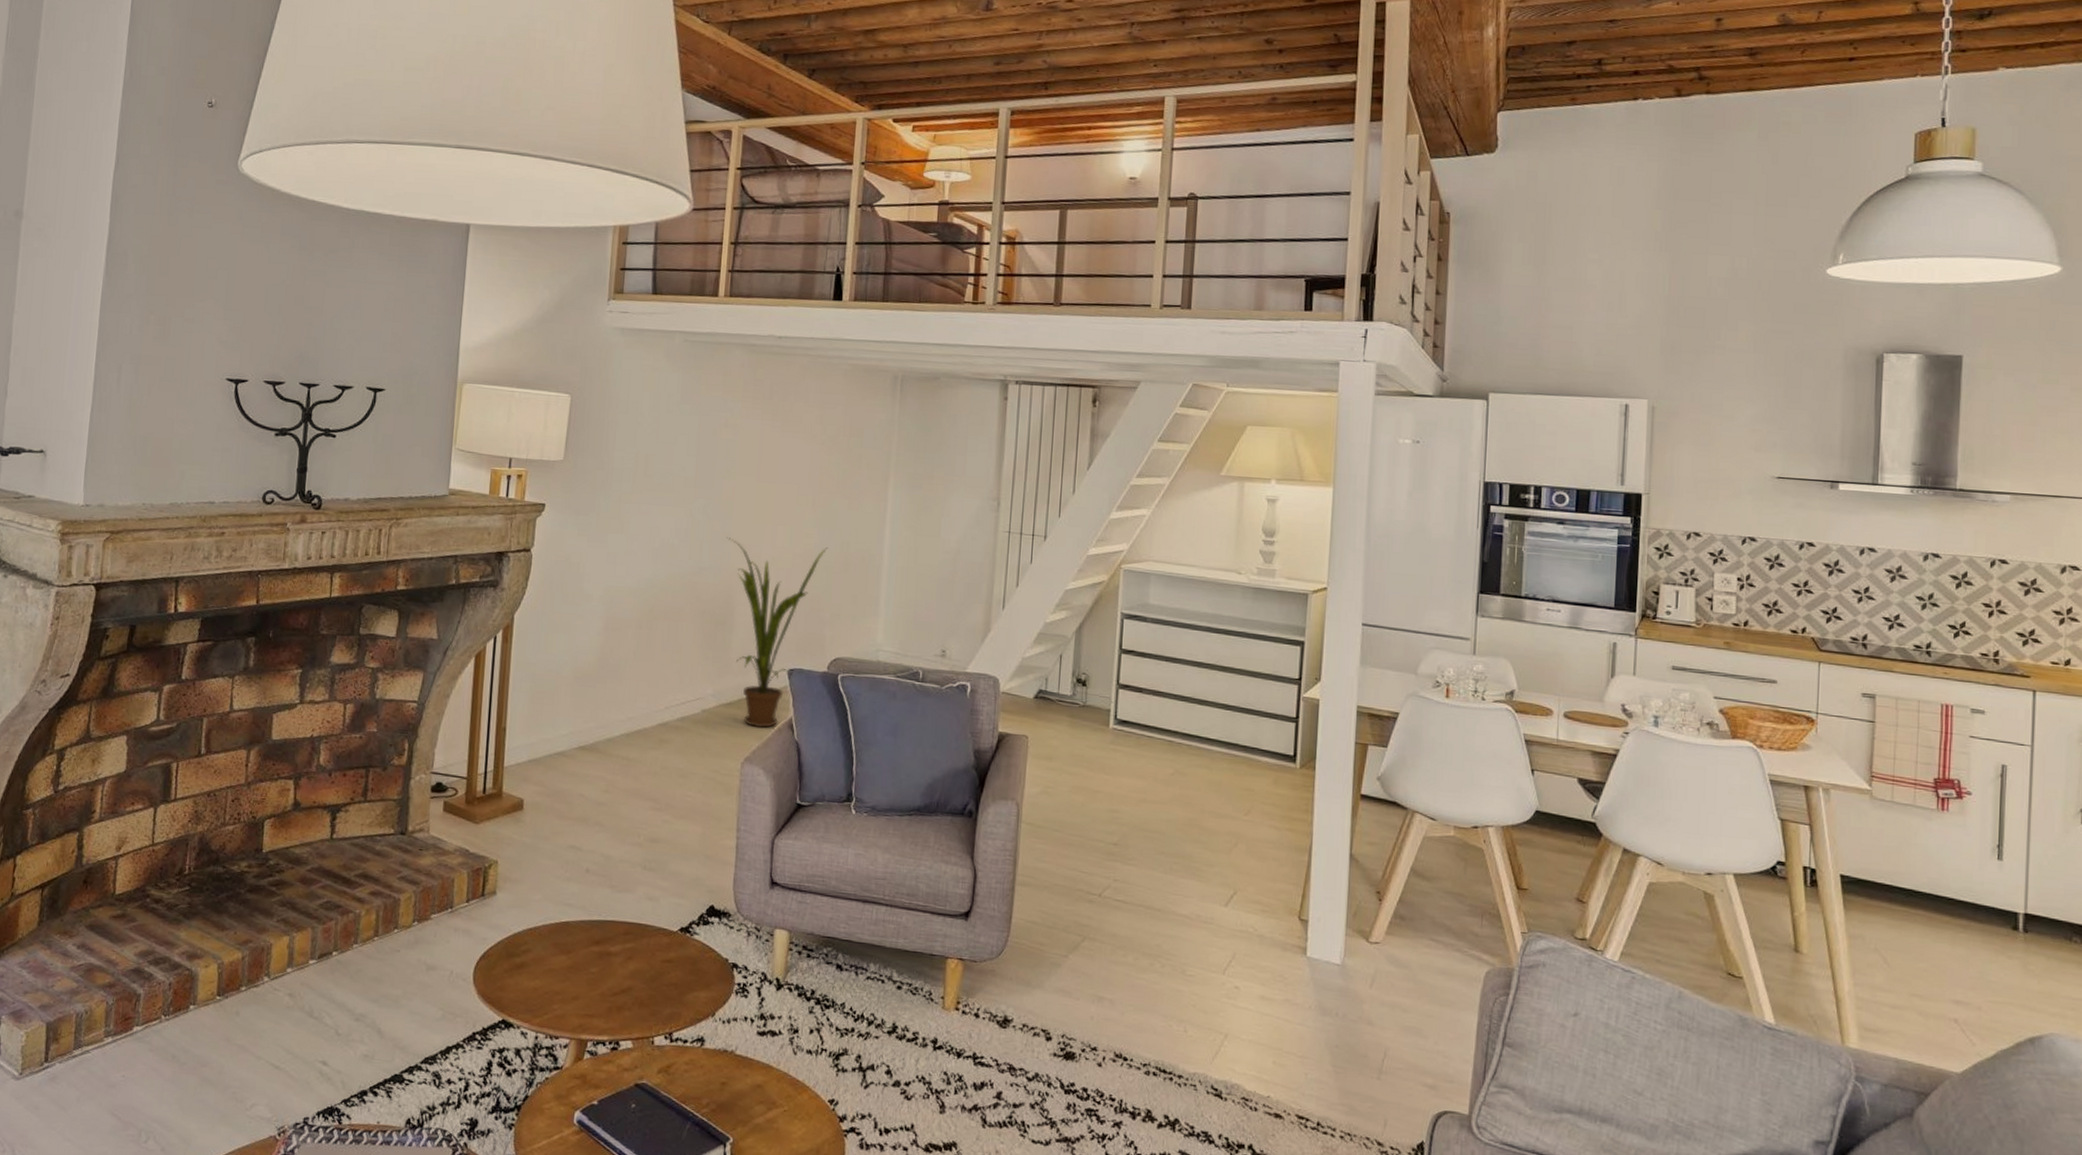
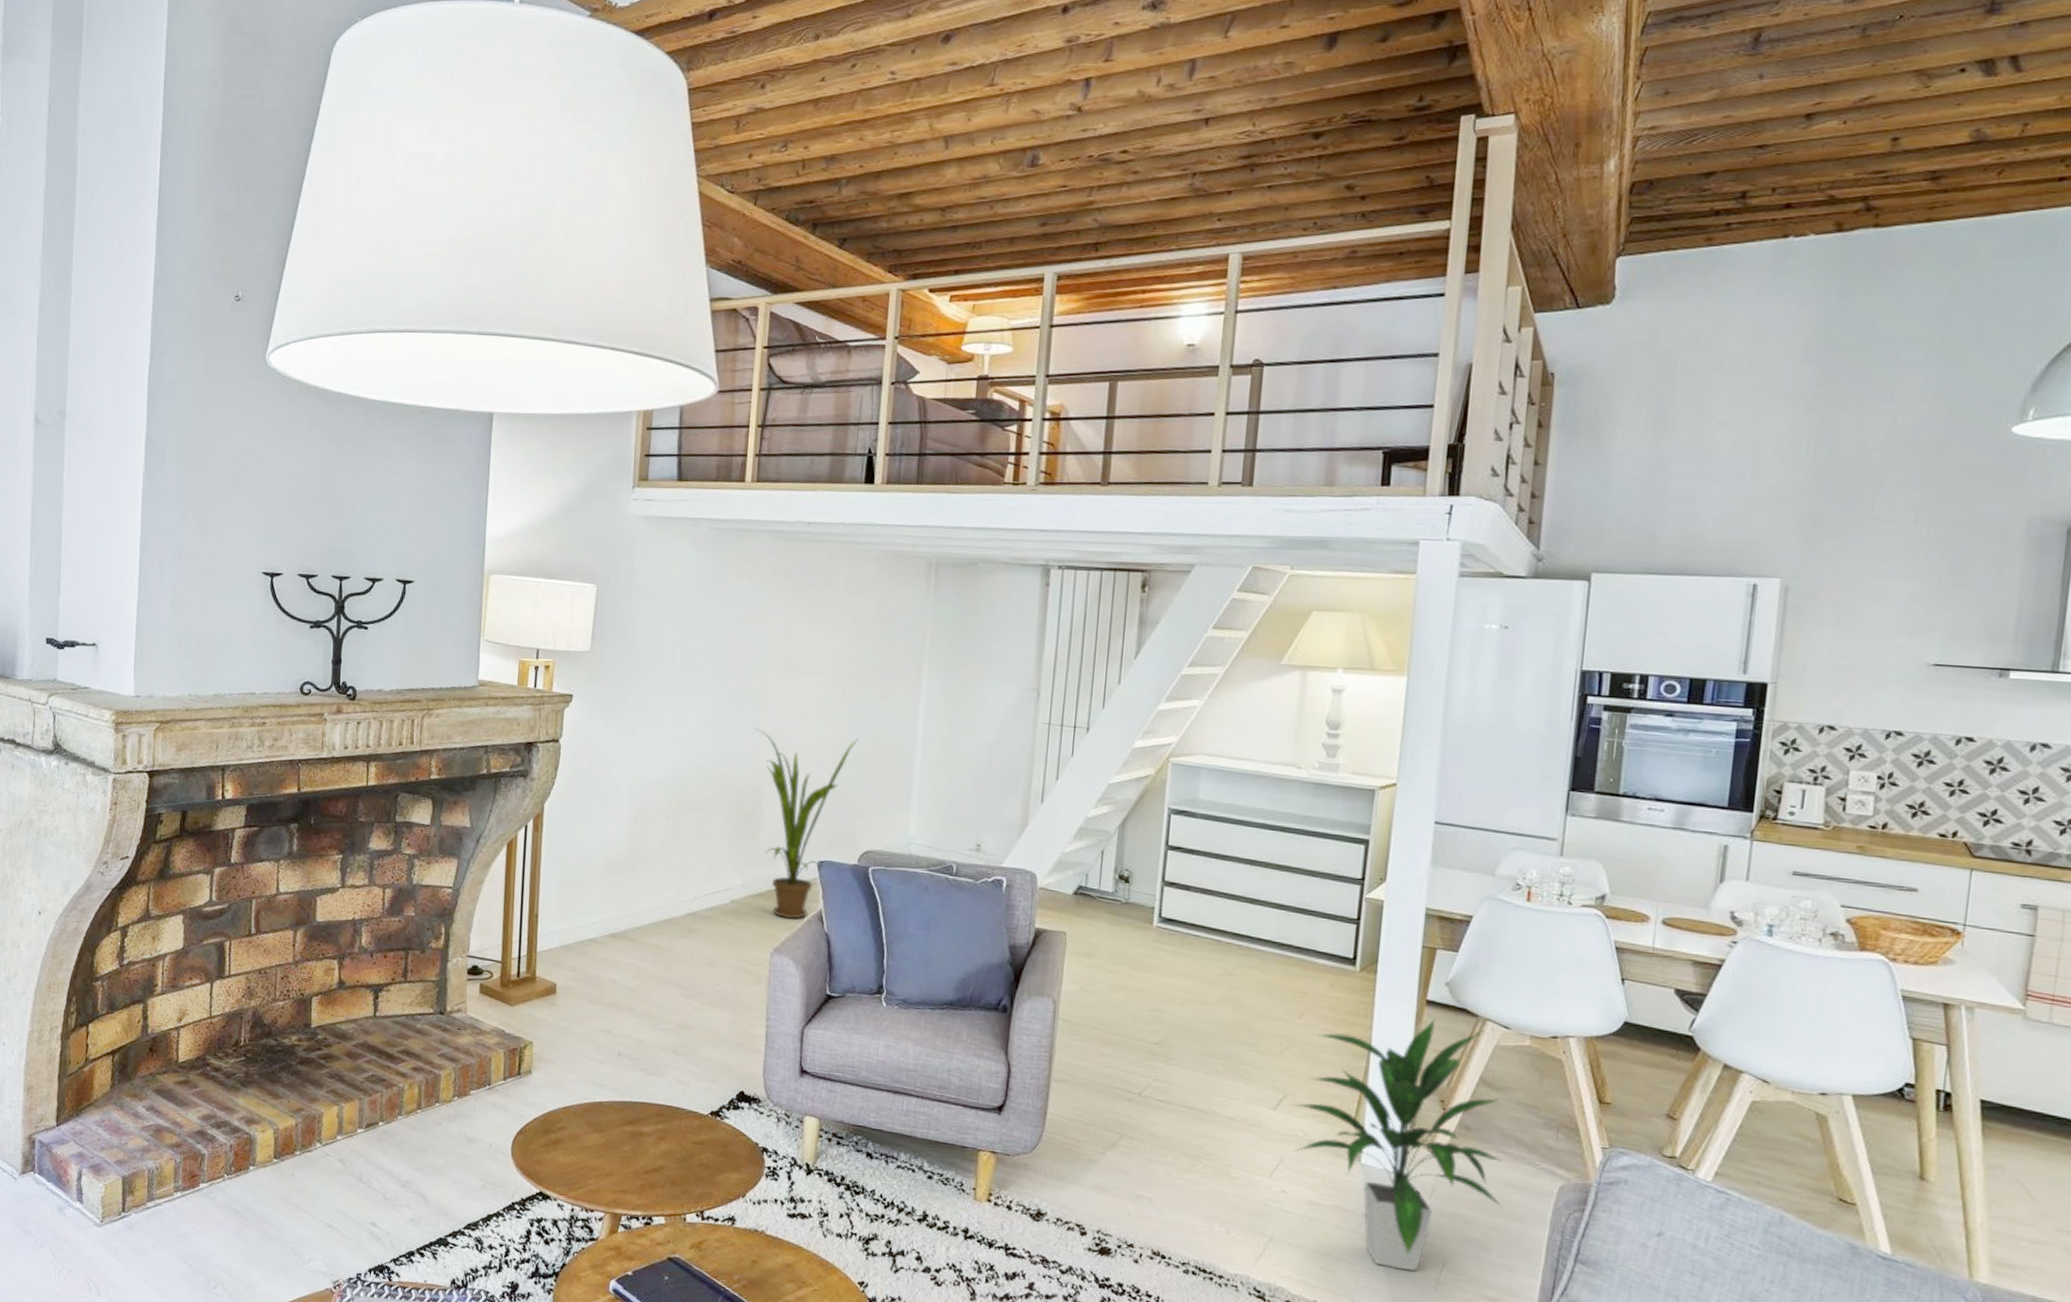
indoor plant: none [1243,812,1435,1062] -> present [1293,1019,1502,1272]

